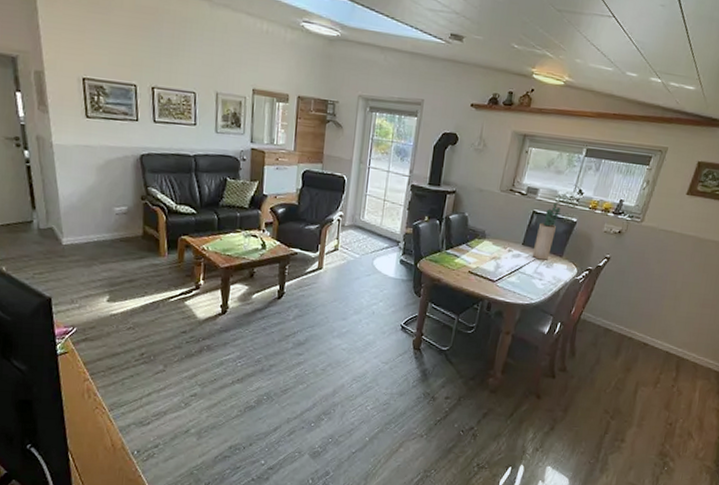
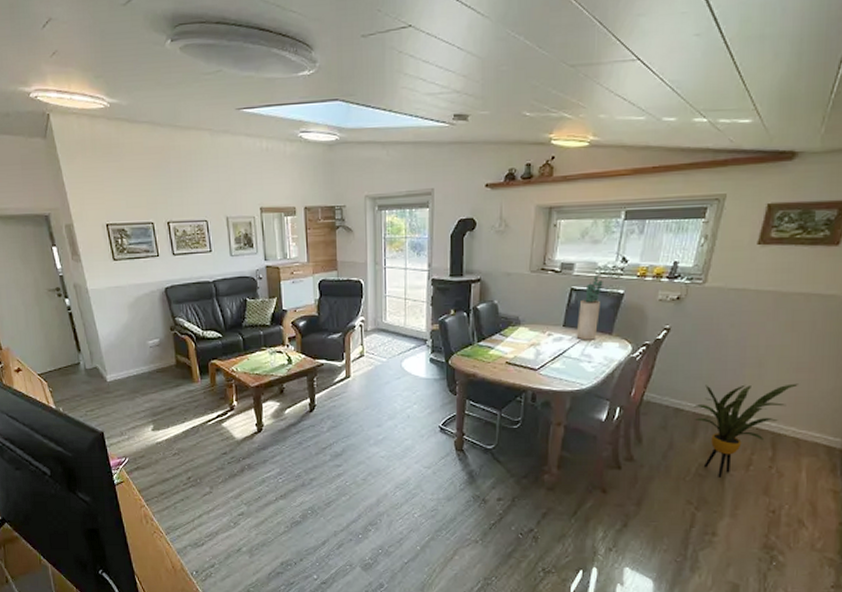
house plant: none [620,310,702,392] -> present [694,383,798,477]

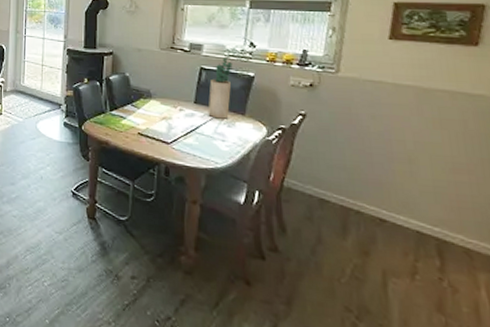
house plant: present [694,383,798,477] -> none [341,177,458,284]

